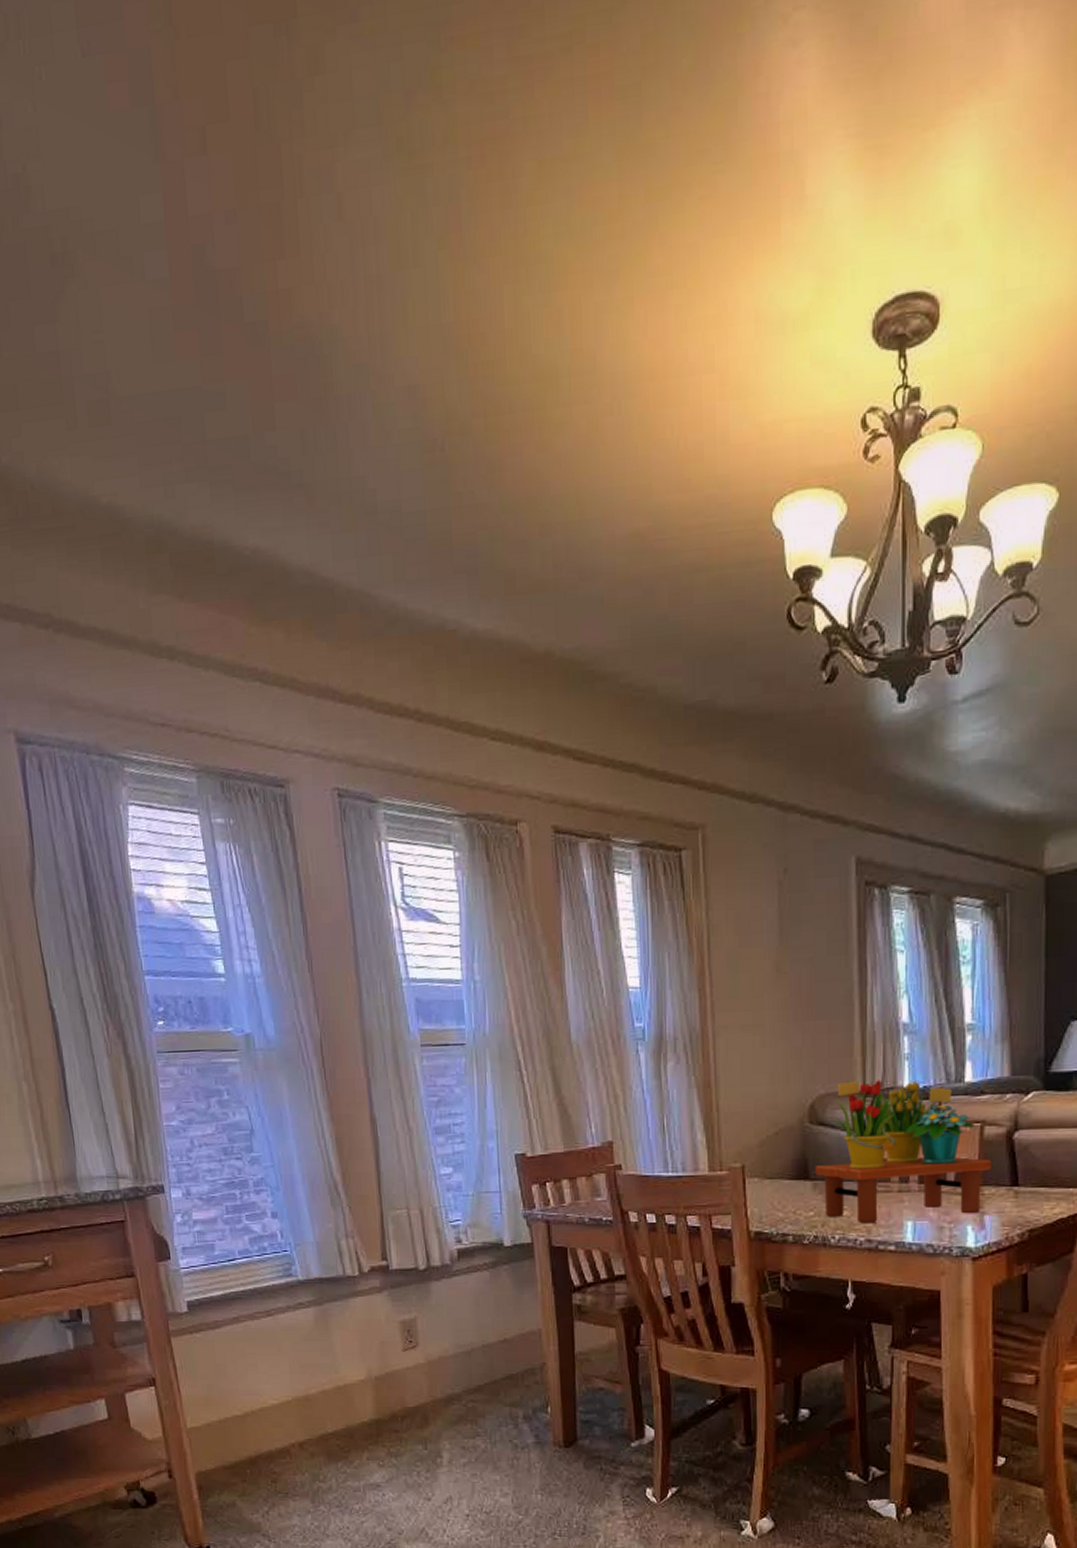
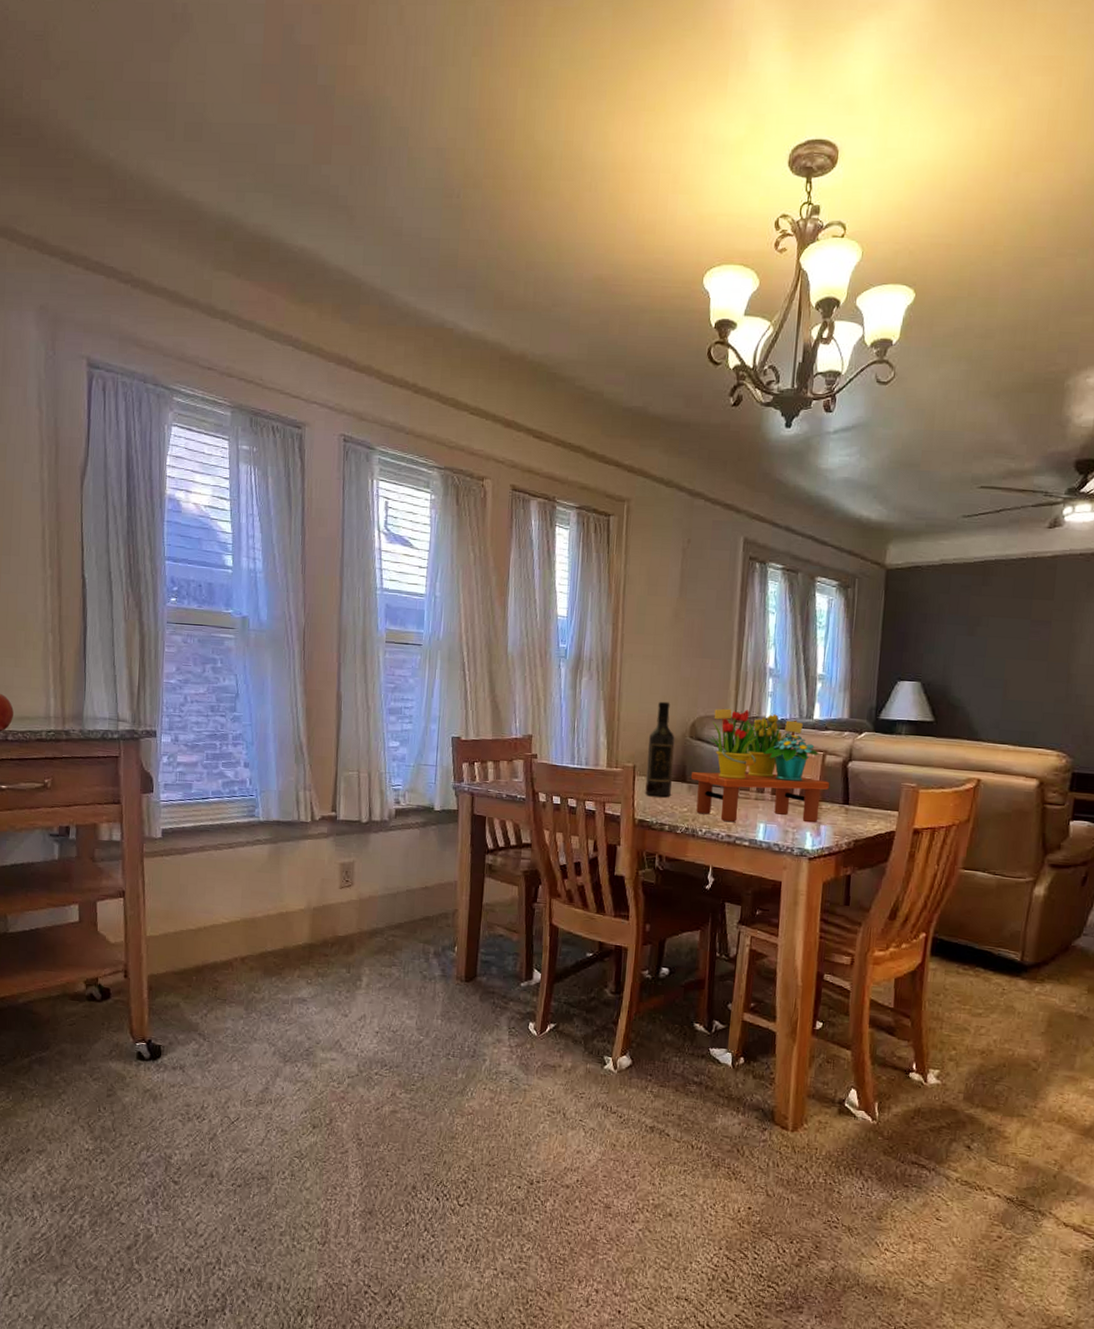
wine bottle: none [757,1081,793,1204] -> present [645,701,675,799]

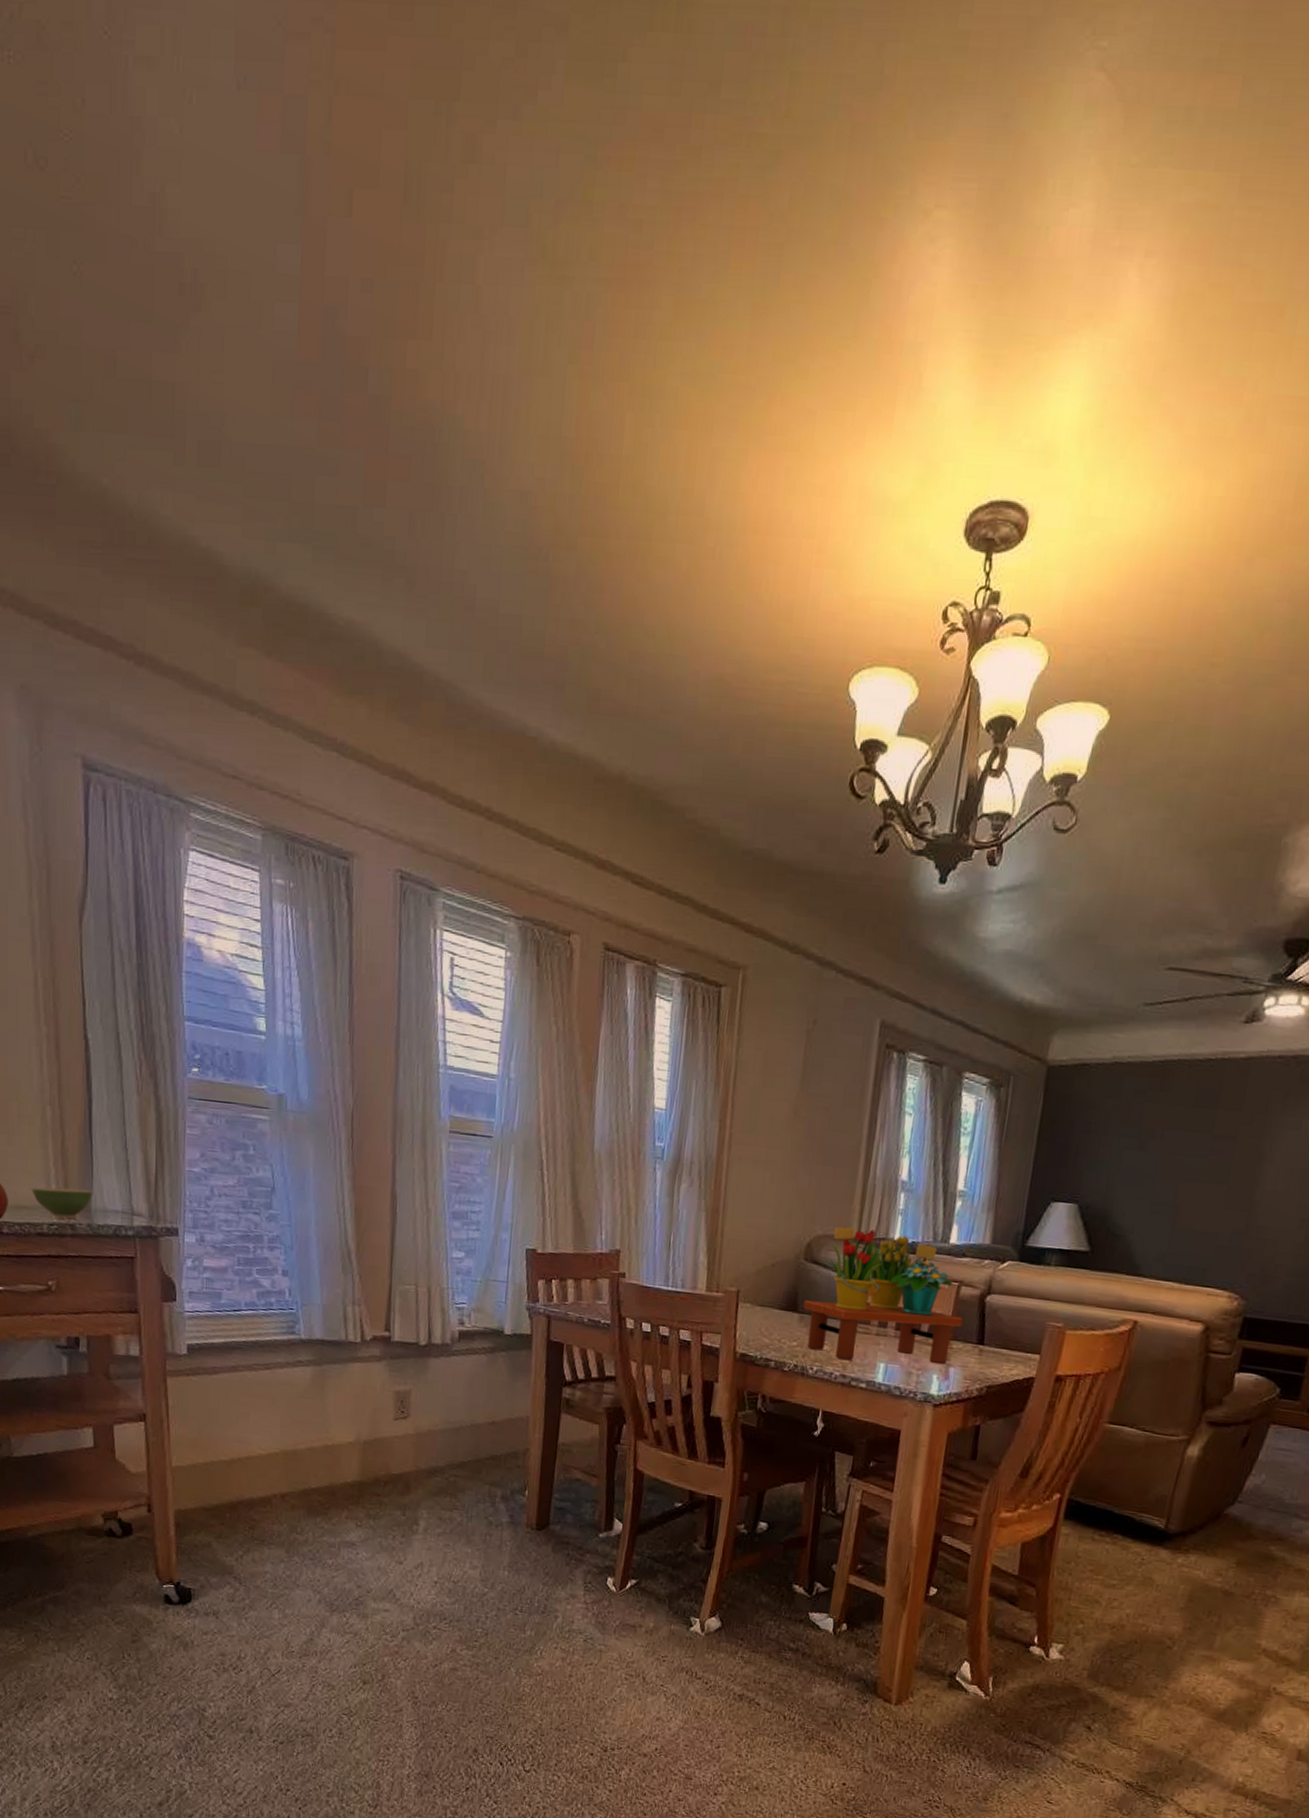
bowl: none [32,700,86,727] -> present [30,1187,94,1220]
wine bottle: present [645,701,675,799] -> none [749,1215,787,1330]

